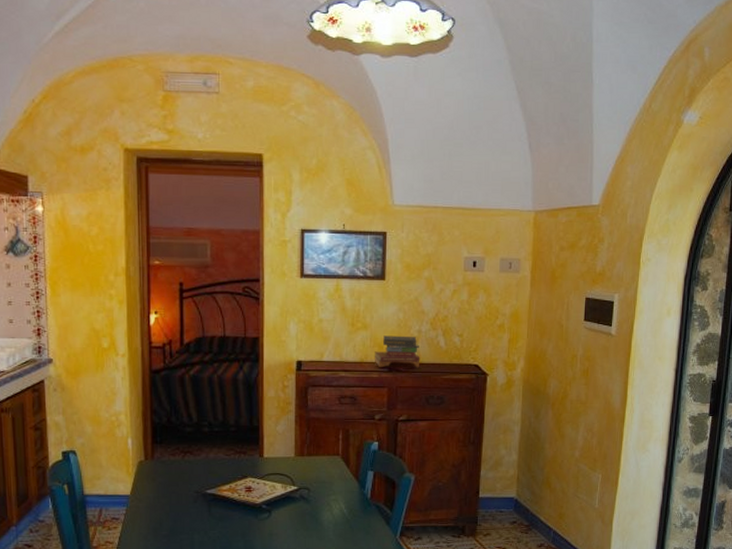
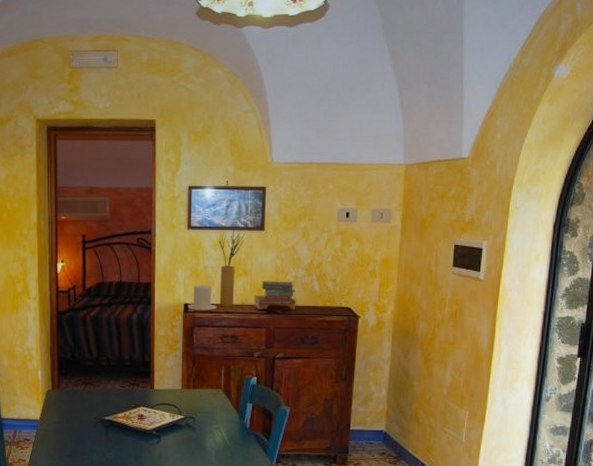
candle: none [301,339,334,369] -> present [187,284,217,311]
vase: none [335,278,364,365] -> present [218,229,245,307]

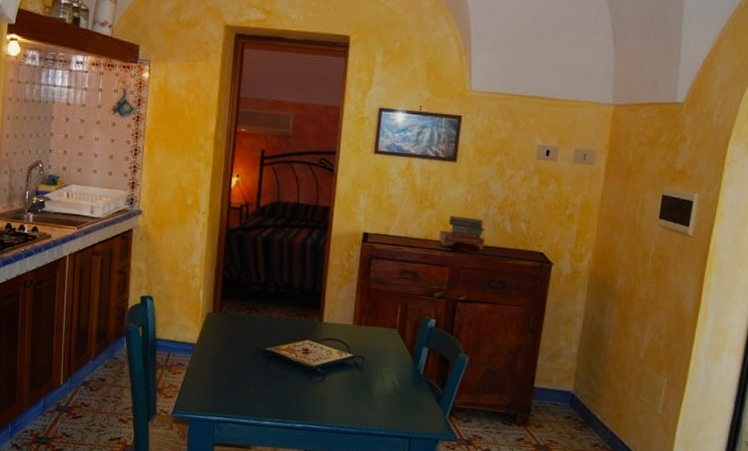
candle: present [187,284,217,311] -> none [367,213,399,243]
vase: present [218,229,245,307] -> none [401,157,436,241]

